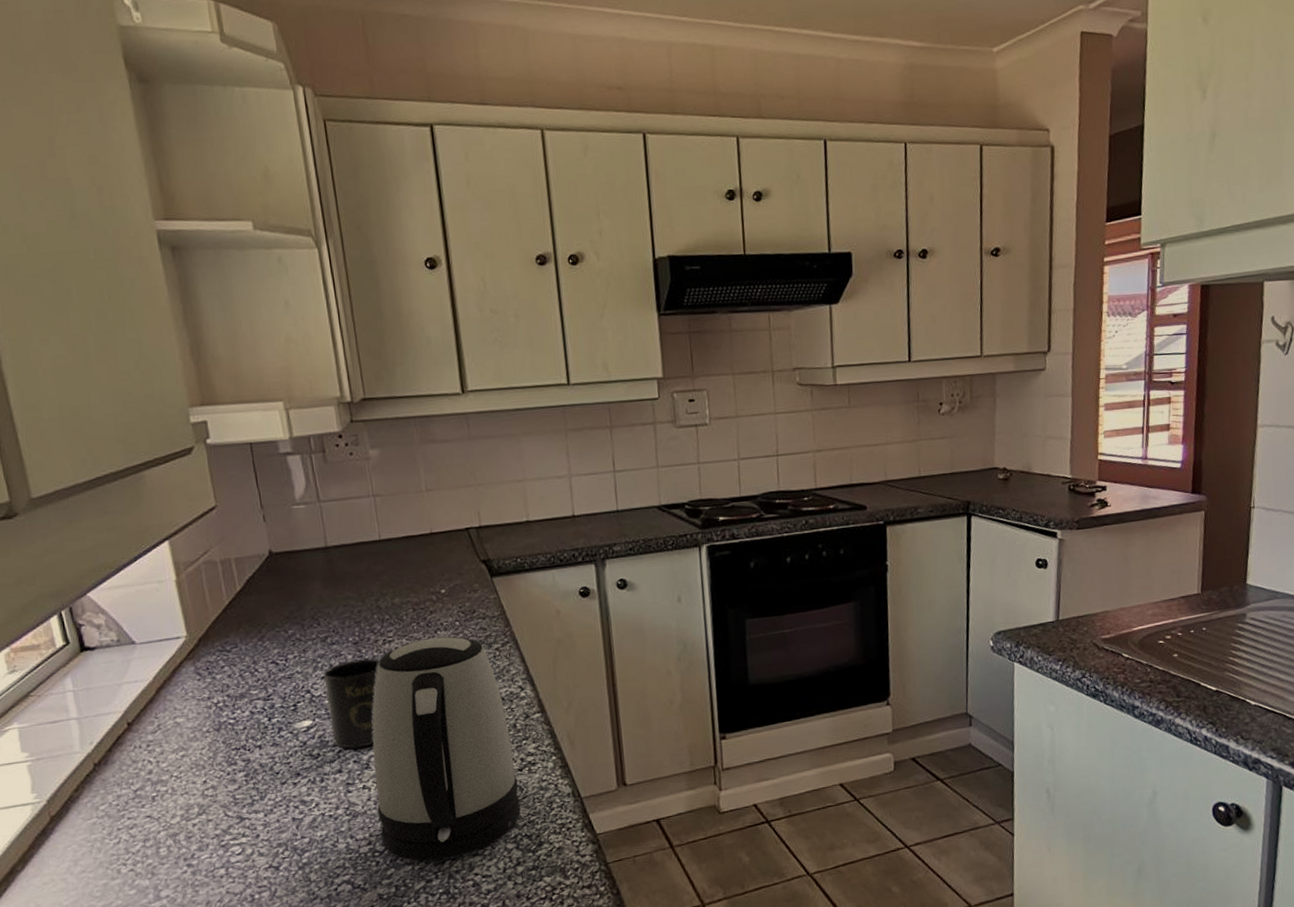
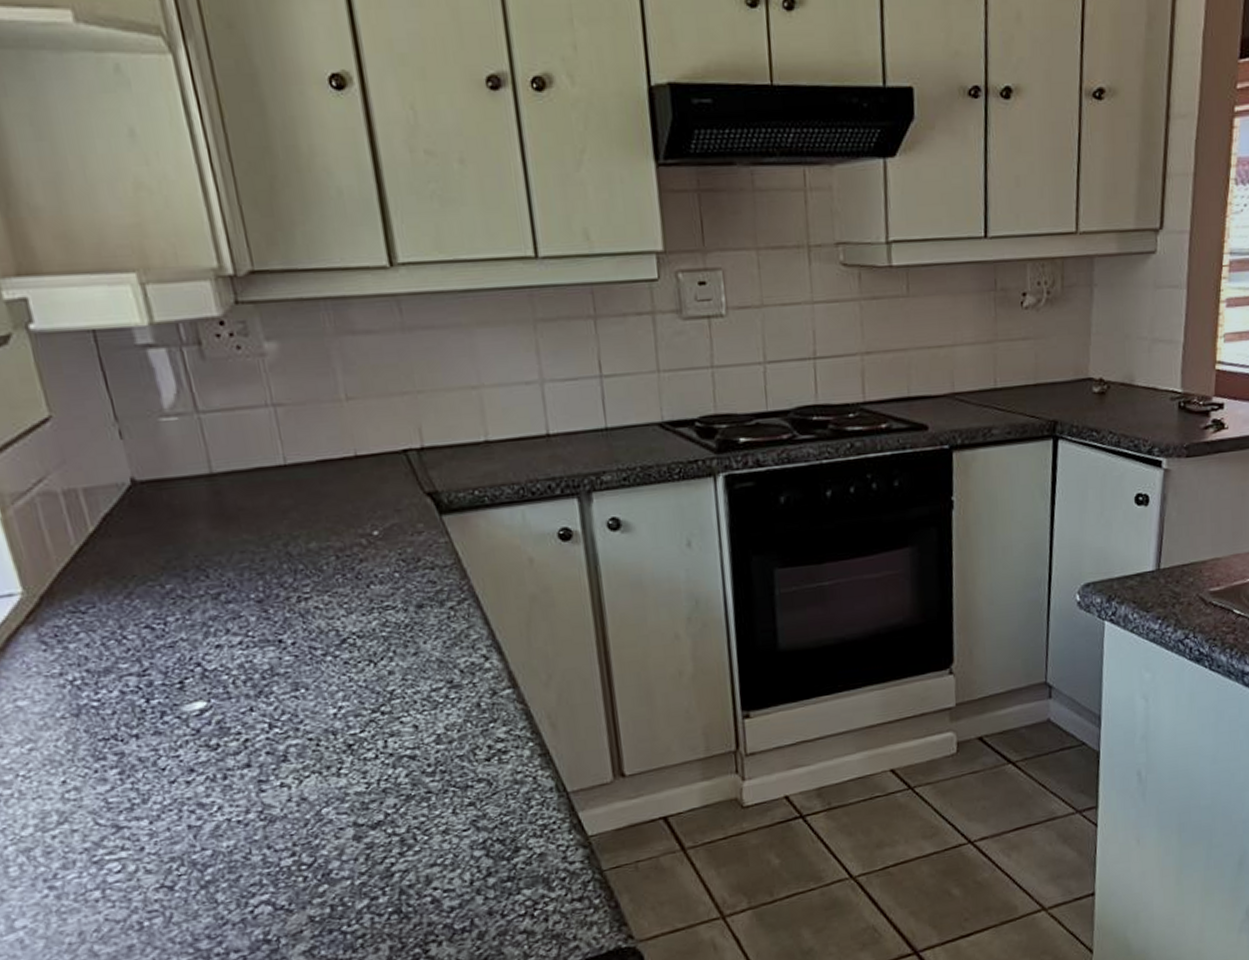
mug: present [323,657,380,749] -> none [217,620,294,737]
kettle: present [372,636,521,861] -> none [287,592,490,875]

